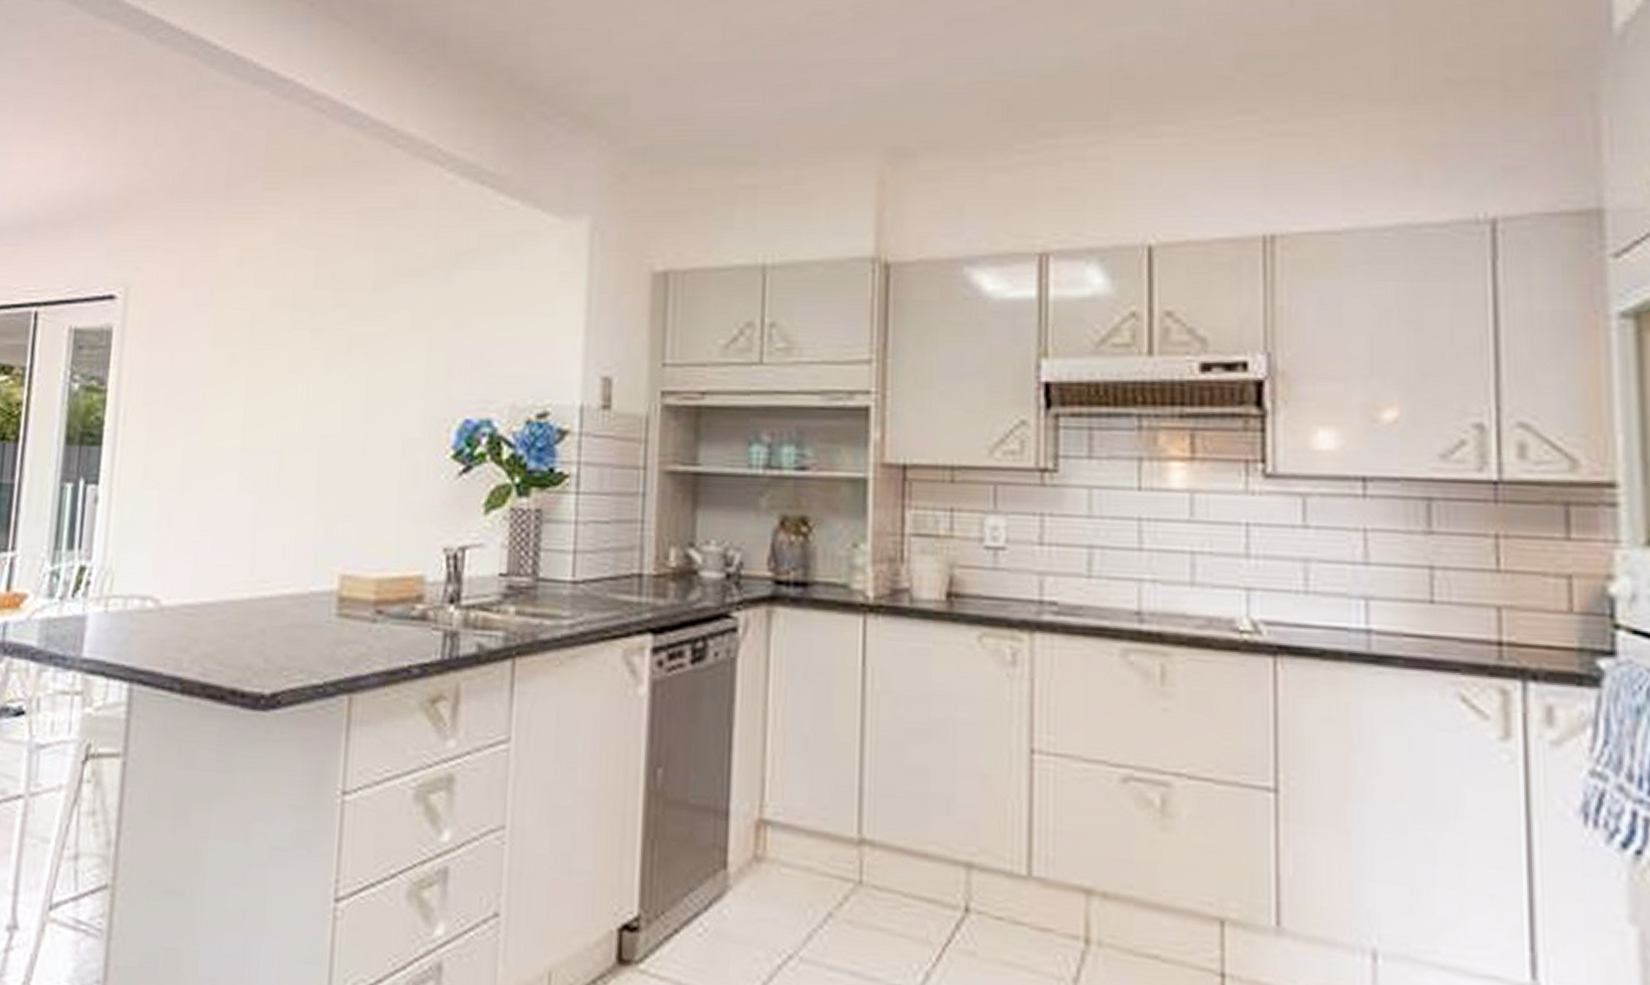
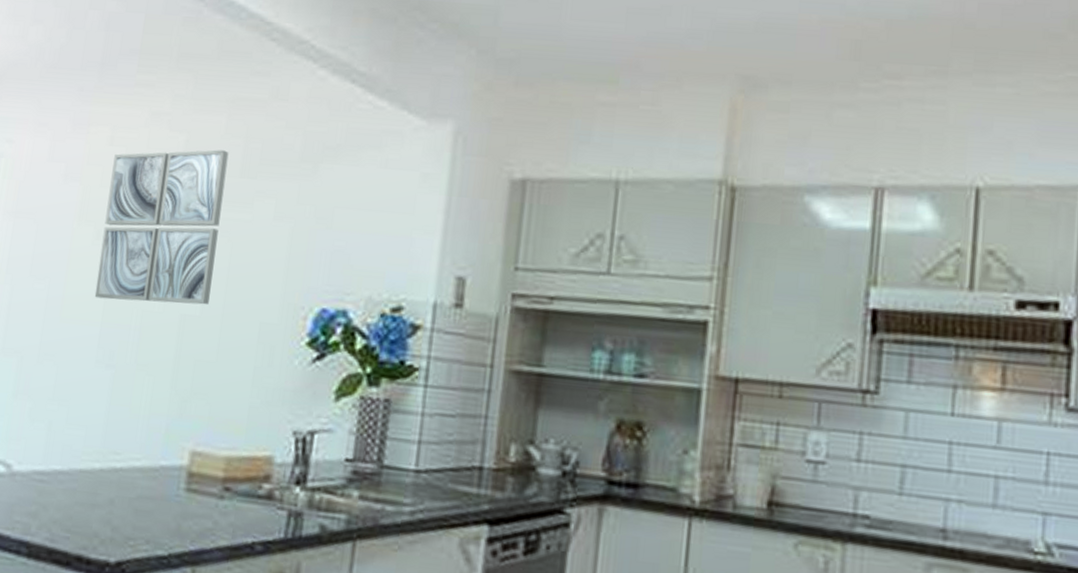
wall art: none [233,263,360,424] -> present [94,150,229,305]

